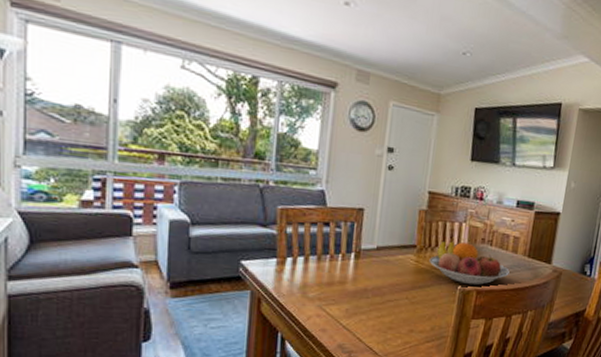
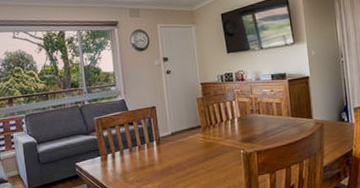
fruit bowl: present [429,240,510,286] -> none [213,115,280,149]

